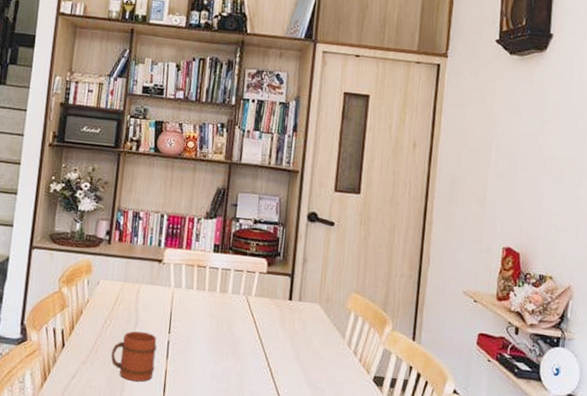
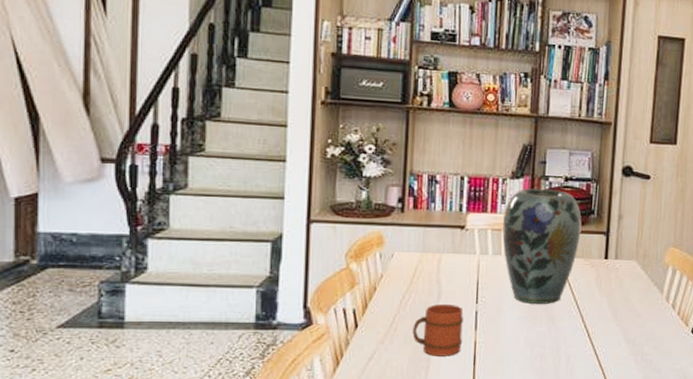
vase: none [195,228,269,340] -> present [502,188,582,304]

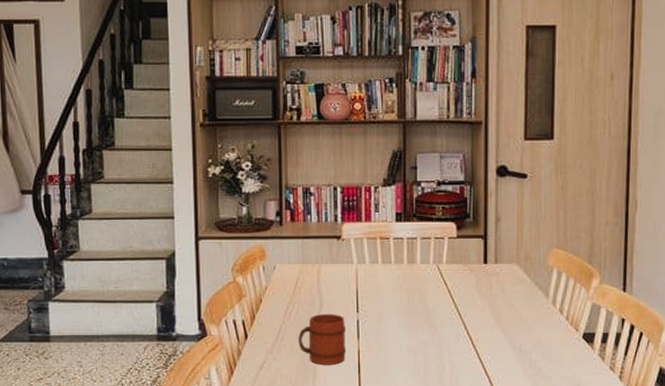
vase: present [502,188,582,304] -> none [378,194,458,311]

